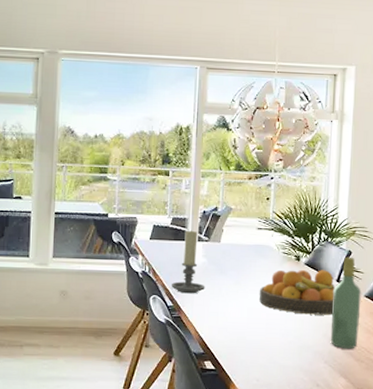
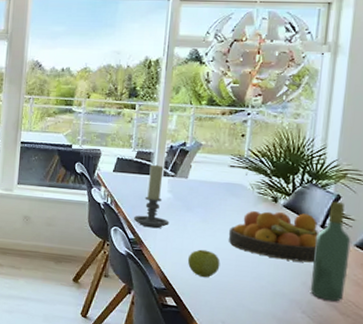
apple: none [223,311,253,339] -> present [187,249,220,278]

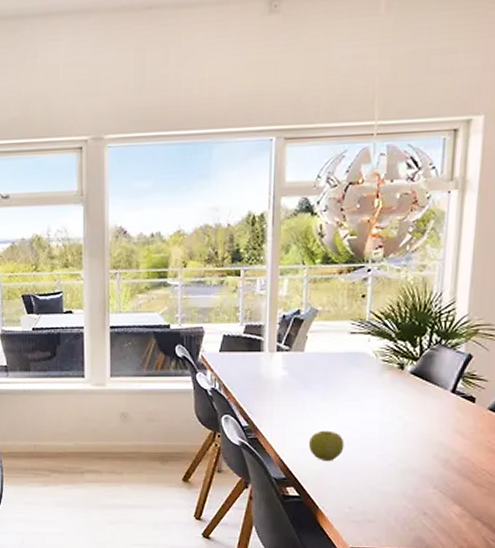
candle holder: present [133,164,170,229] -> none [245,339,286,412]
fruit bowl: present [228,210,318,263] -> none [352,379,449,433]
wine bottle: present [310,201,351,302] -> none [441,361,484,472]

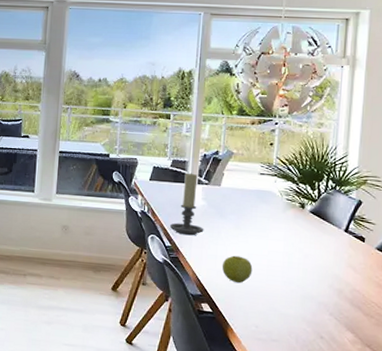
candle holder: none [245,339,286,412] -> present [169,173,204,236]

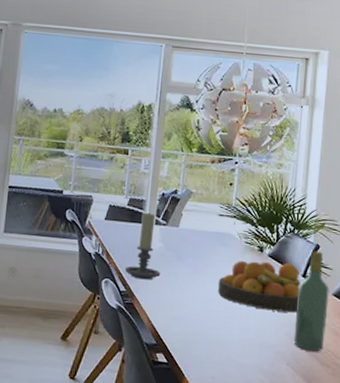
apple: present [222,255,253,283] -> none [178,301,210,332]
fruit bowl: none [260,216,343,266] -> present [217,260,300,313]
wine bottle: none [336,206,373,303] -> present [293,250,329,352]

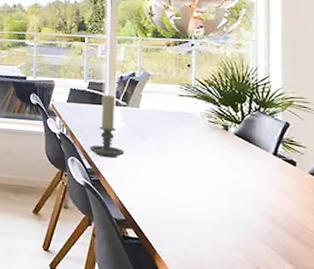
fruit bowl: present [217,260,300,313] -> none [183,138,272,191]
wine bottle: present [293,250,329,352] -> none [269,128,306,232]

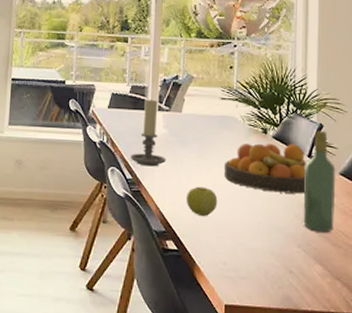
apple: none [145,179,178,208] -> present [186,186,218,217]
fruit bowl: none [183,138,272,191] -> present [223,143,306,194]
wine bottle: none [269,128,306,232] -> present [303,130,336,233]

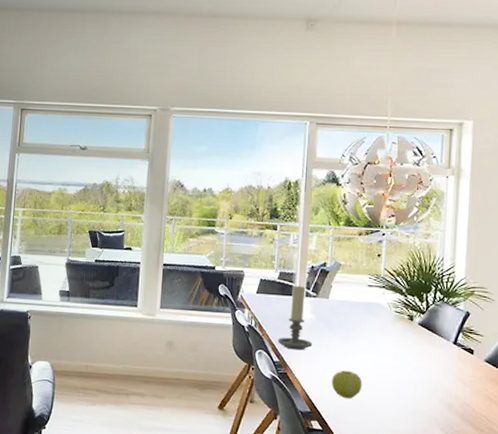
fruit bowl: present [223,143,306,194] -> none [369,329,451,379]
wine bottle: present [303,130,336,233] -> none [446,318,481,417]

